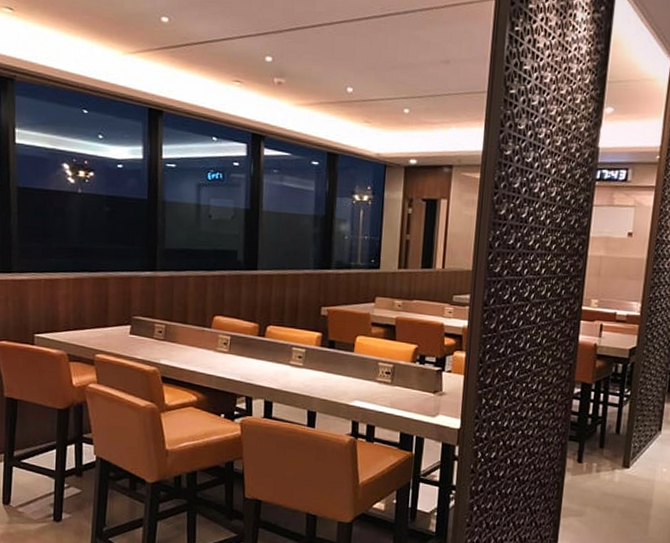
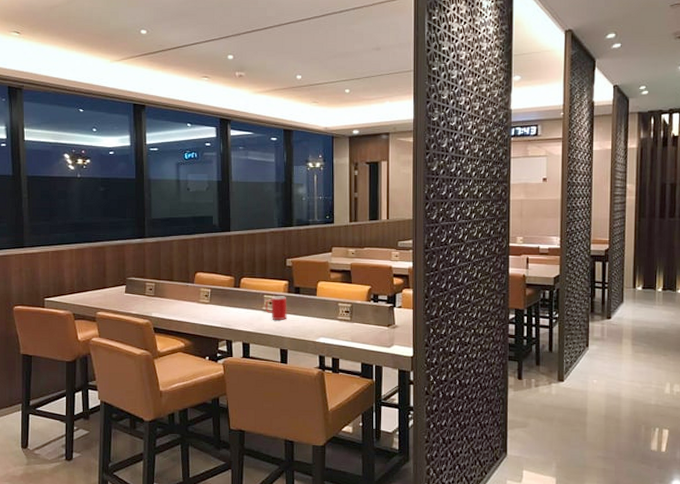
cup: none [293,349,320,378] -> present [265,296,287,321]

